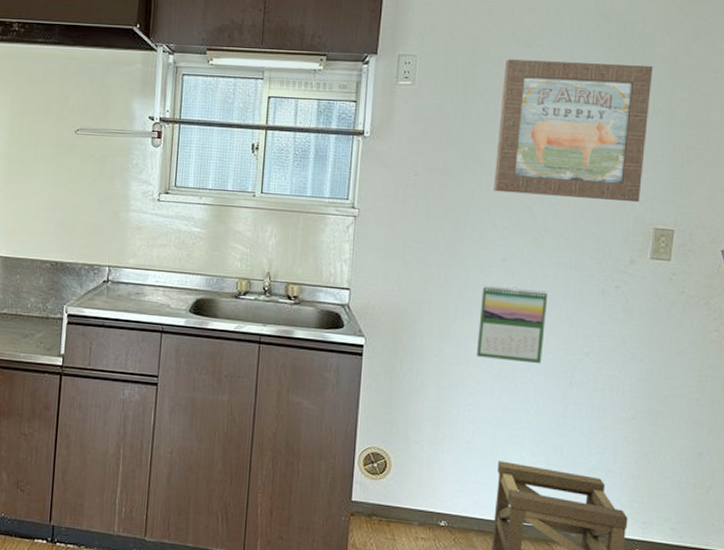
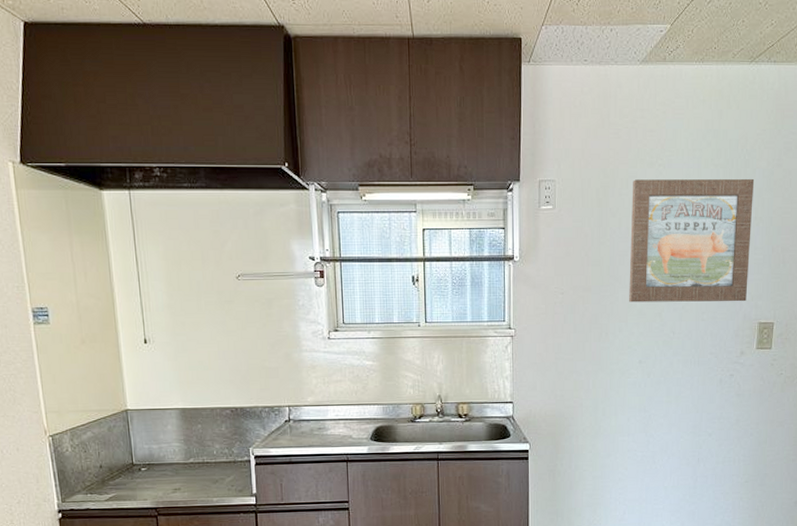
calendar: present [476,285,548,364] -> none [622,385,678,449]

